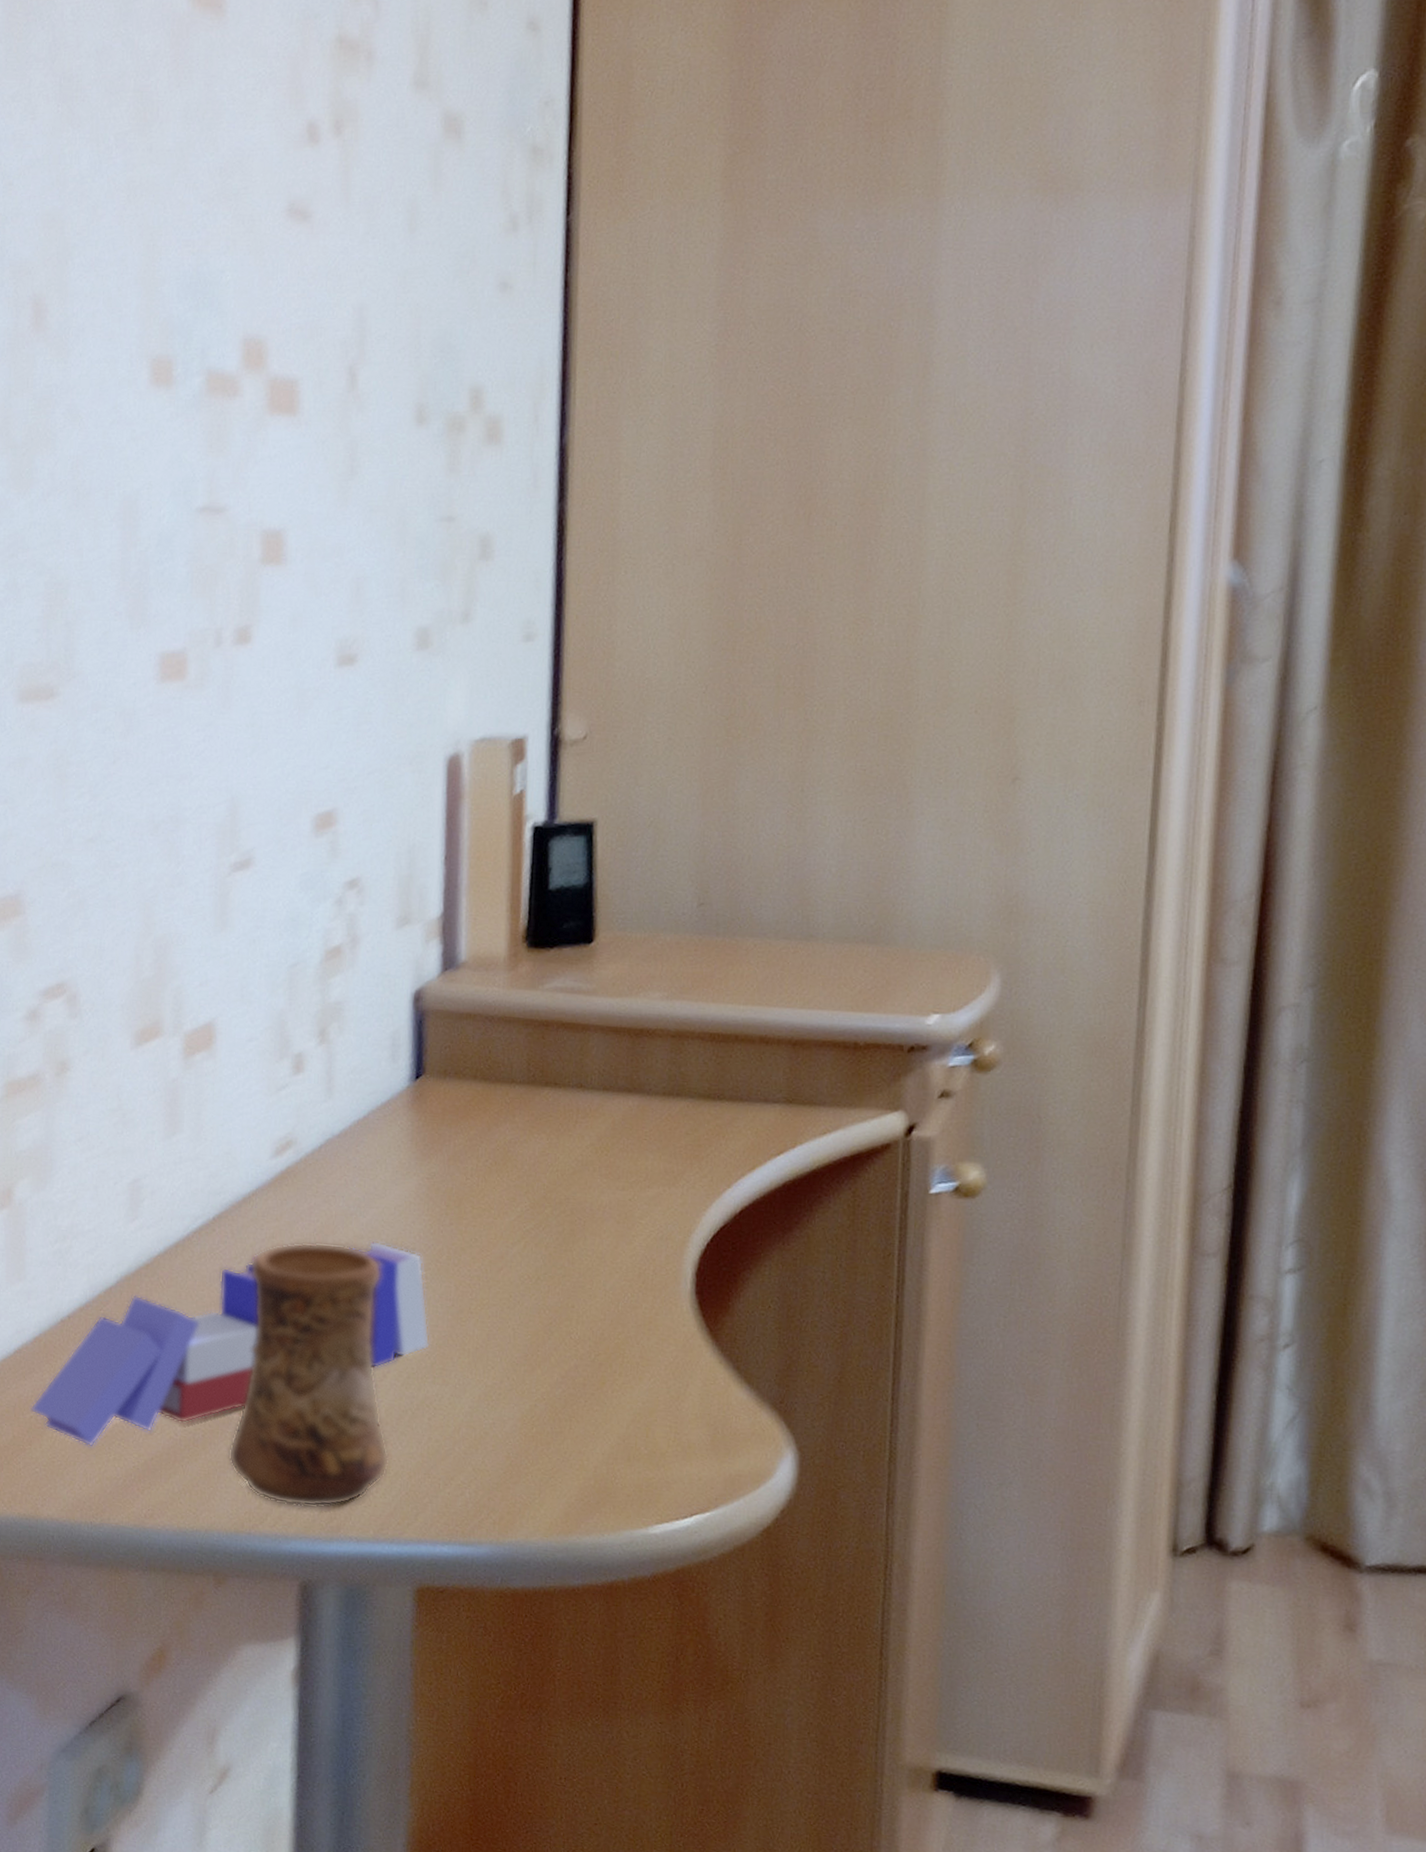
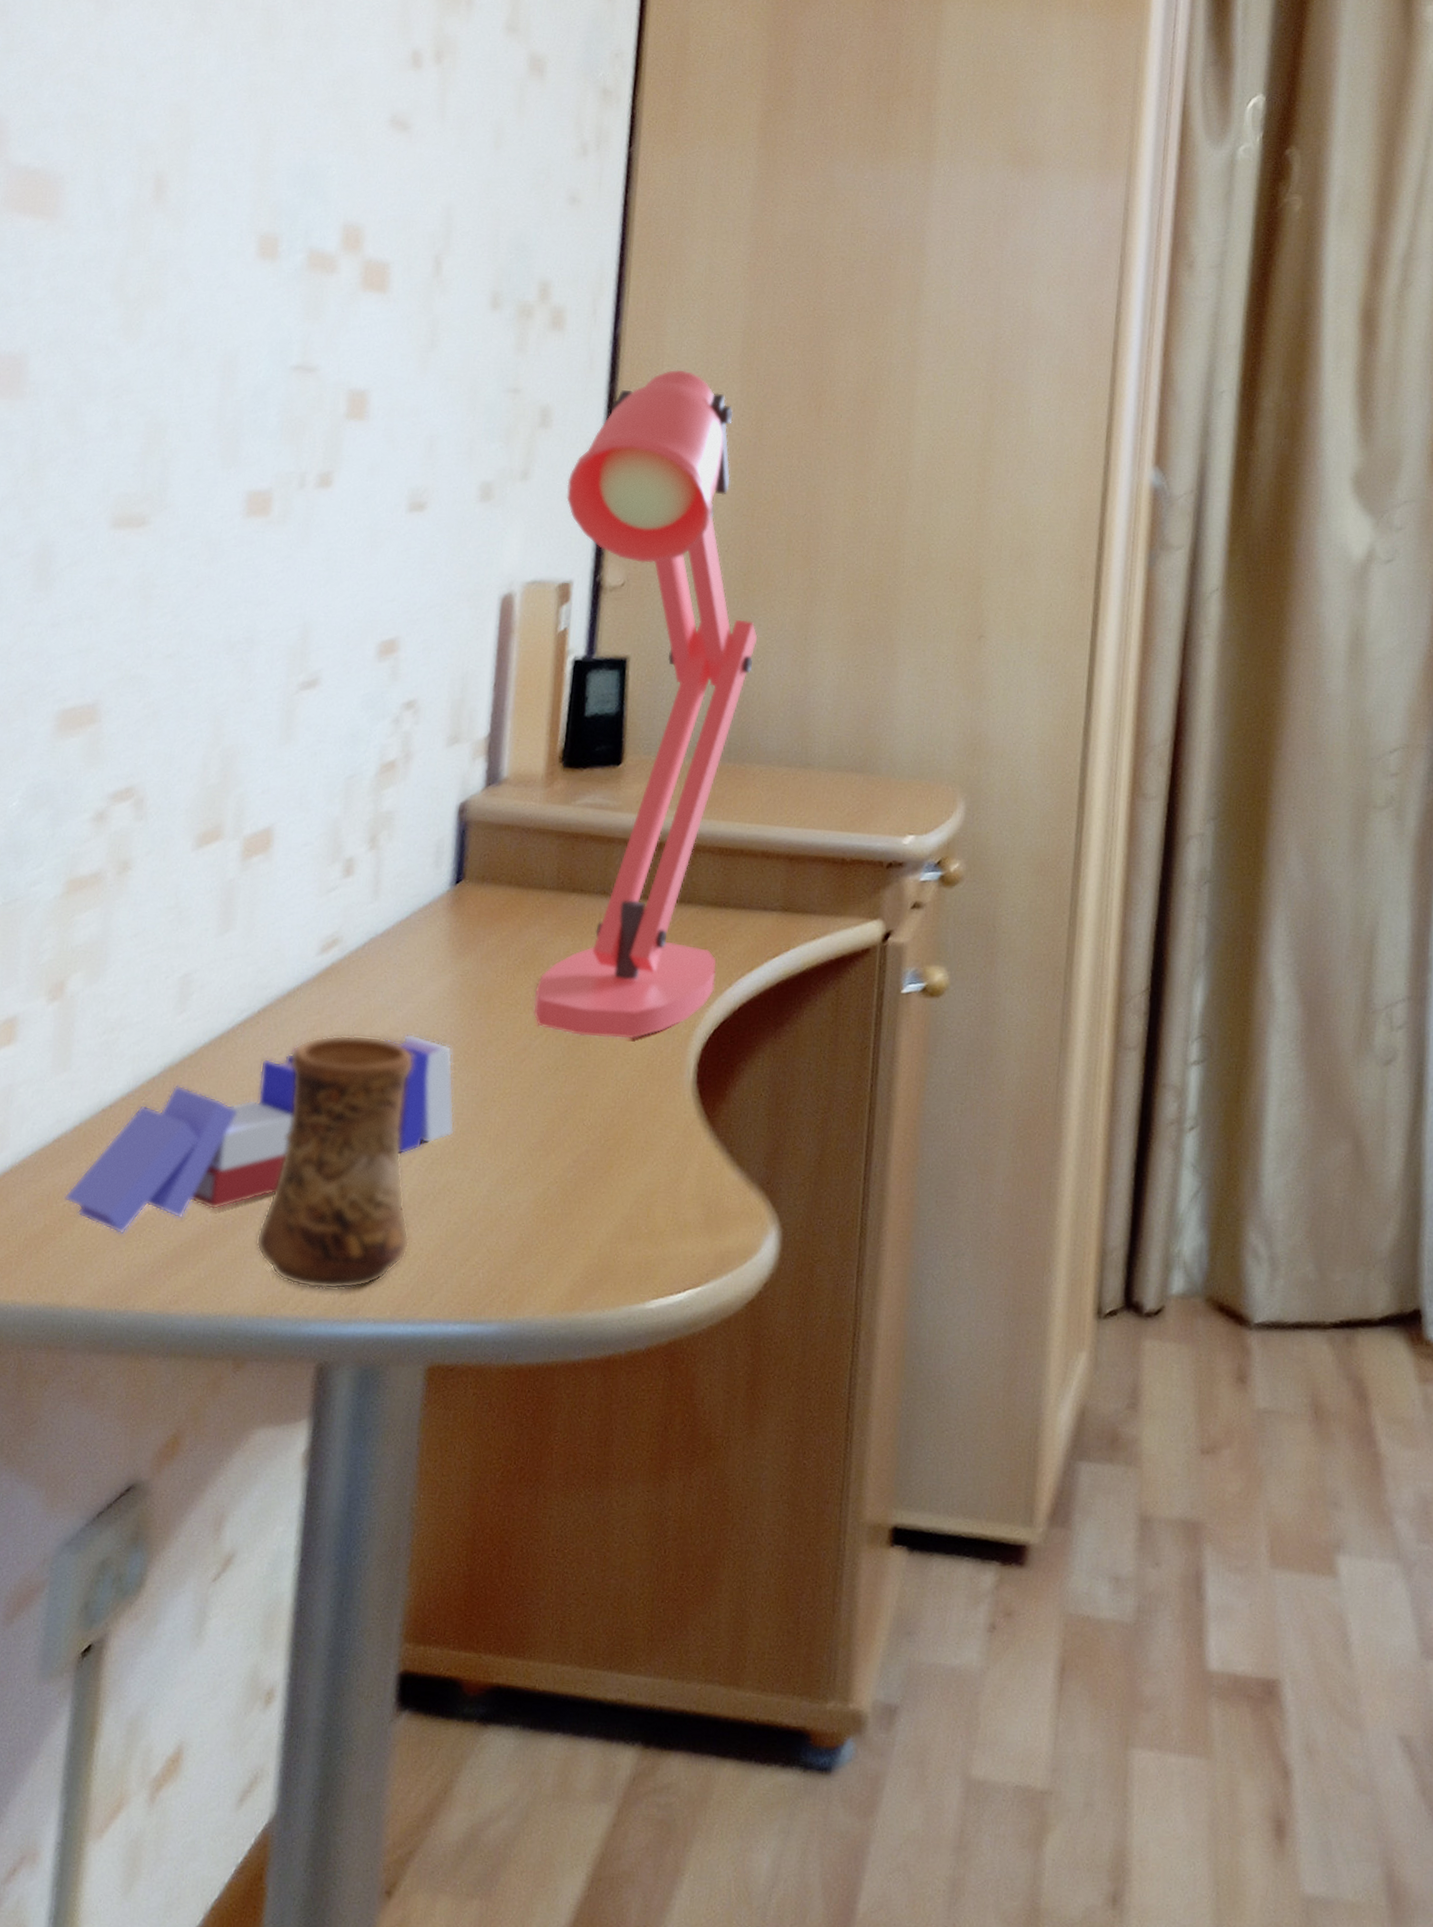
desk lamp: none [509,480,746,1245] -> present [533,369,758,1039]

